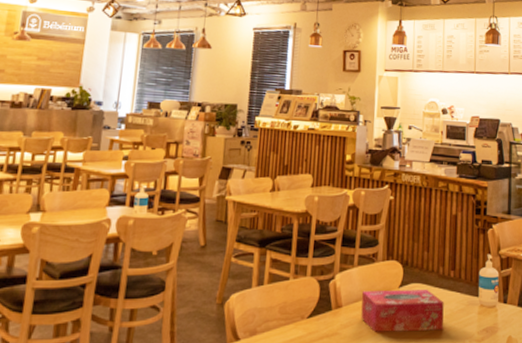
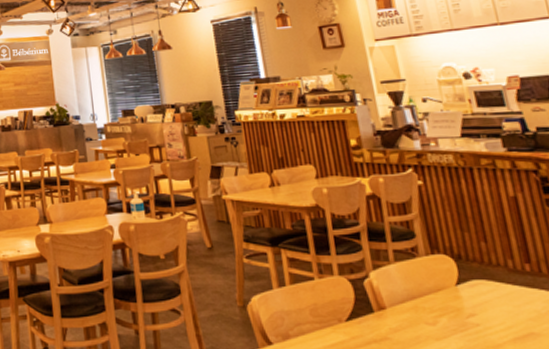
tissue box: present [361,290,444,332] -> none [408,287,532,337]

